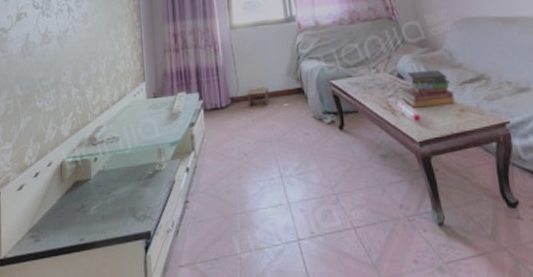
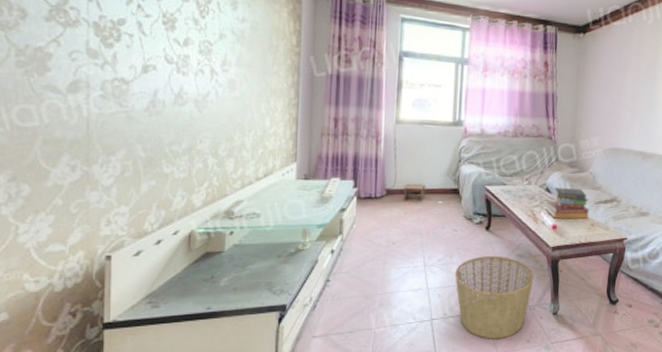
basket: none [315,158,407,262] -> present [455,255,534,339]

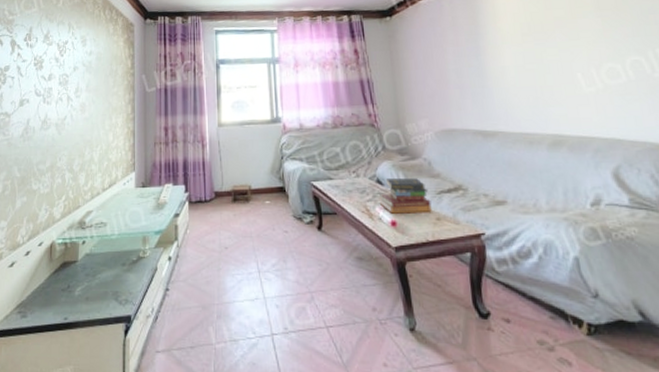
basket: present [455,255,534,339] -> none [291,258,380,361]

